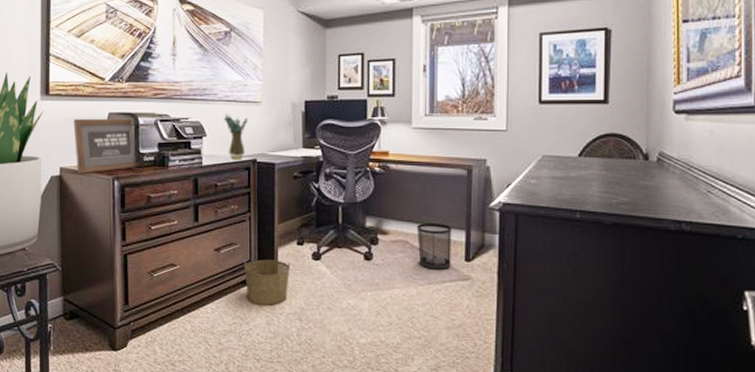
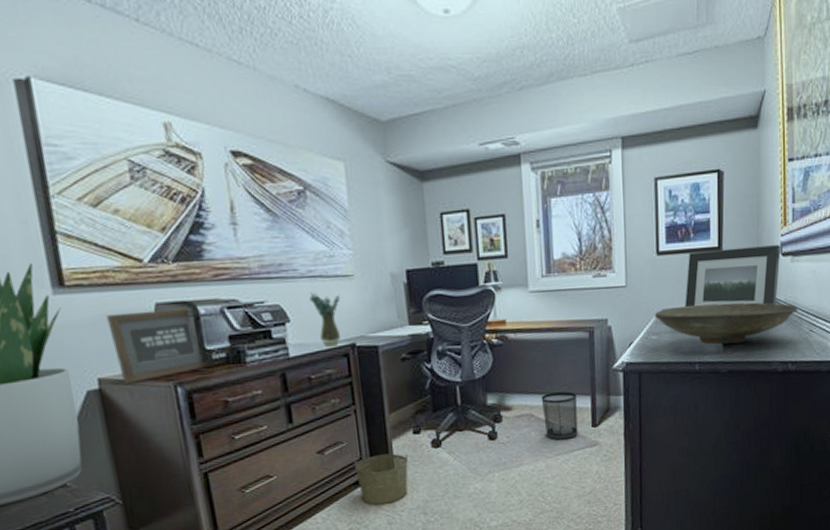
decorative bowl: none [534,155,695,197] -> present [654,302,799,345]
picture frame: none [567,102,674,161] -> present [685,245,781,308]

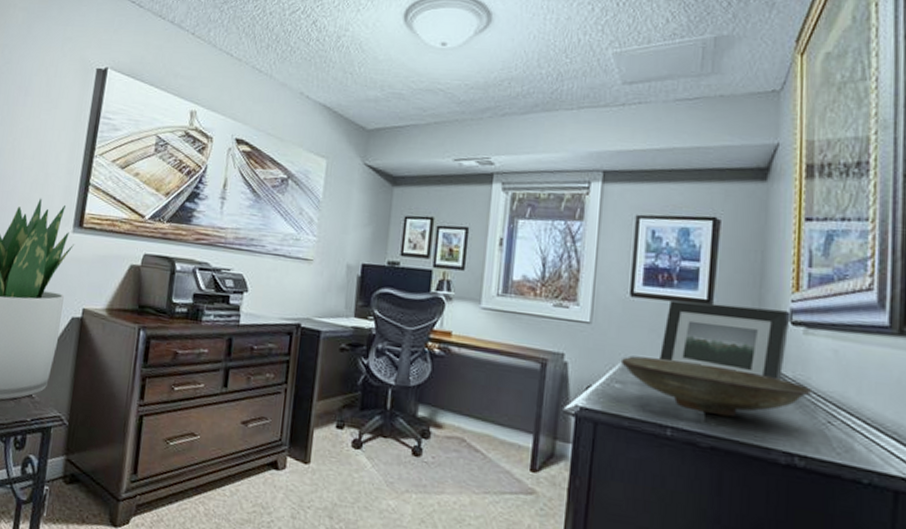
picture frame: present [106,308,215,384] -> none [101,256,176,319]
vase: present [309,292,341,348] -> none [269,268,297,324]
basket: present [354,453,409,505] -> none [272,440,327,496]
waste bin: present [541,391,578,440] -> none [476,420,518,478]

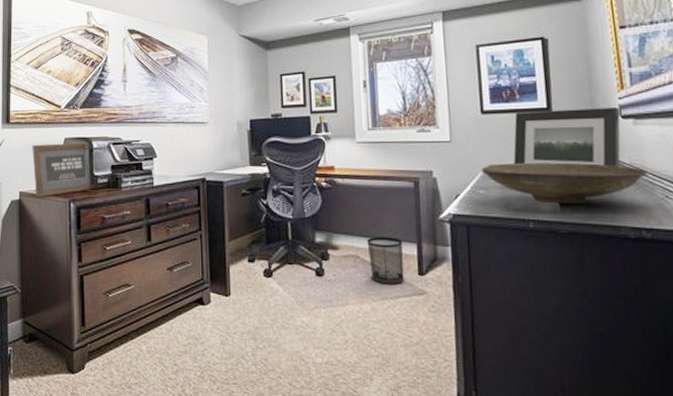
picture frame: none [101,256,176,319] -> present [32,142,99,197]
waste bin: none [476,420,518,478] -> present [367,236,404,284]

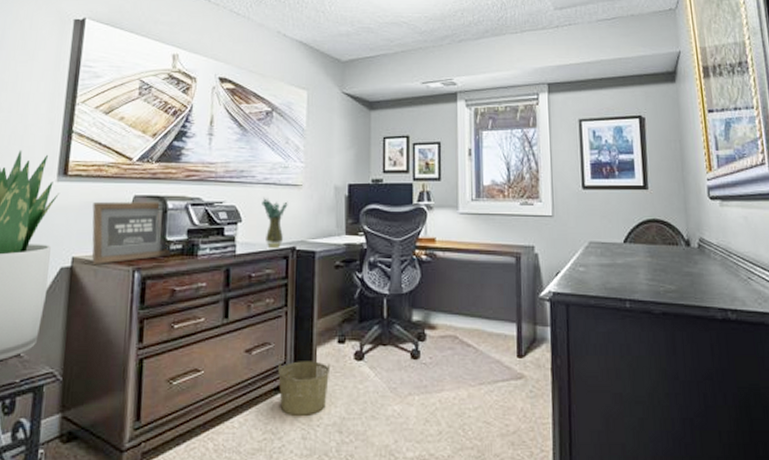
vase: none [173,134,196,181] -> present [262,197,288,249]
basket: none [197,277,243,324] -> present [278,361,331,416]
waste bin: present [367,236,404,284] -> none [466,315,503,368]
decorative bowl: present [481,162,649,205] -> none [581,241,734,284]
picture frame: present [513,107,621,167] -> none [612,188,709,247]

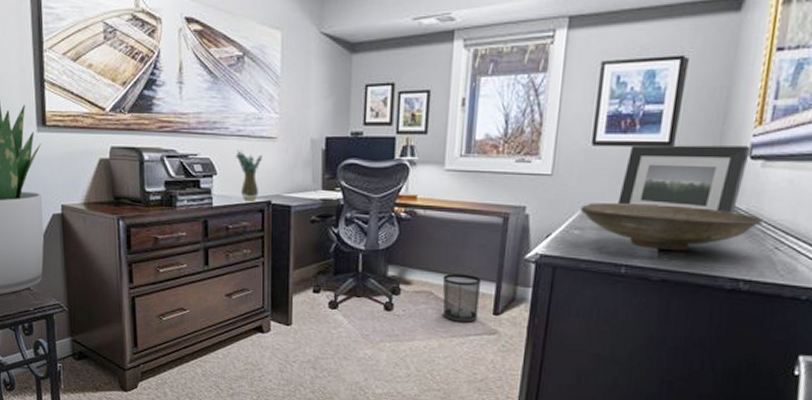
picture frame: present [91,201,171,264] -> none [73,152,151,212]
basket: present [278,361,331,416] -> none [257,306,306,353]
waste bin: none [466,315,503,368] -> present [442,273,482,323]
decorative bowl: none [581,241,734,284] -> present [580,203,764,252]
picture frame: none [612,188,709,247] -> present [618,144,751,213]

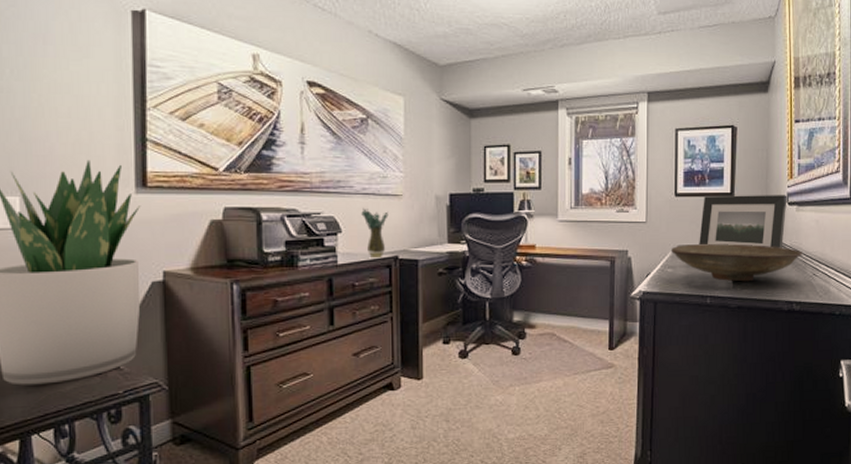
waste bin: present [442,273,482,323] -> none [563,314,597,360]

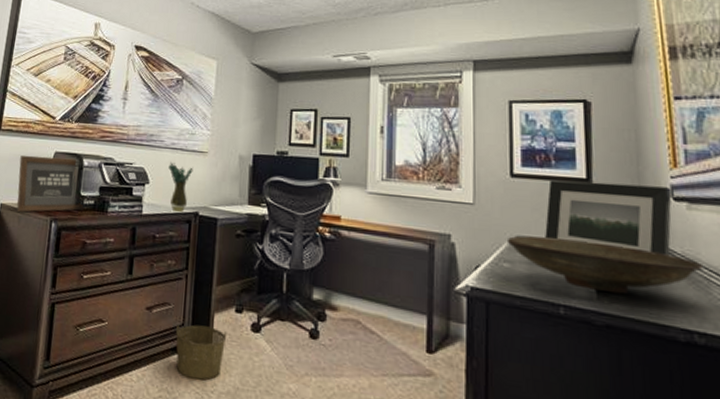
picture frame: none [180,214,269,278] -> present [16,155,84,213]
basket: none [386,361,437,409] -> present [176,325,227,381]

